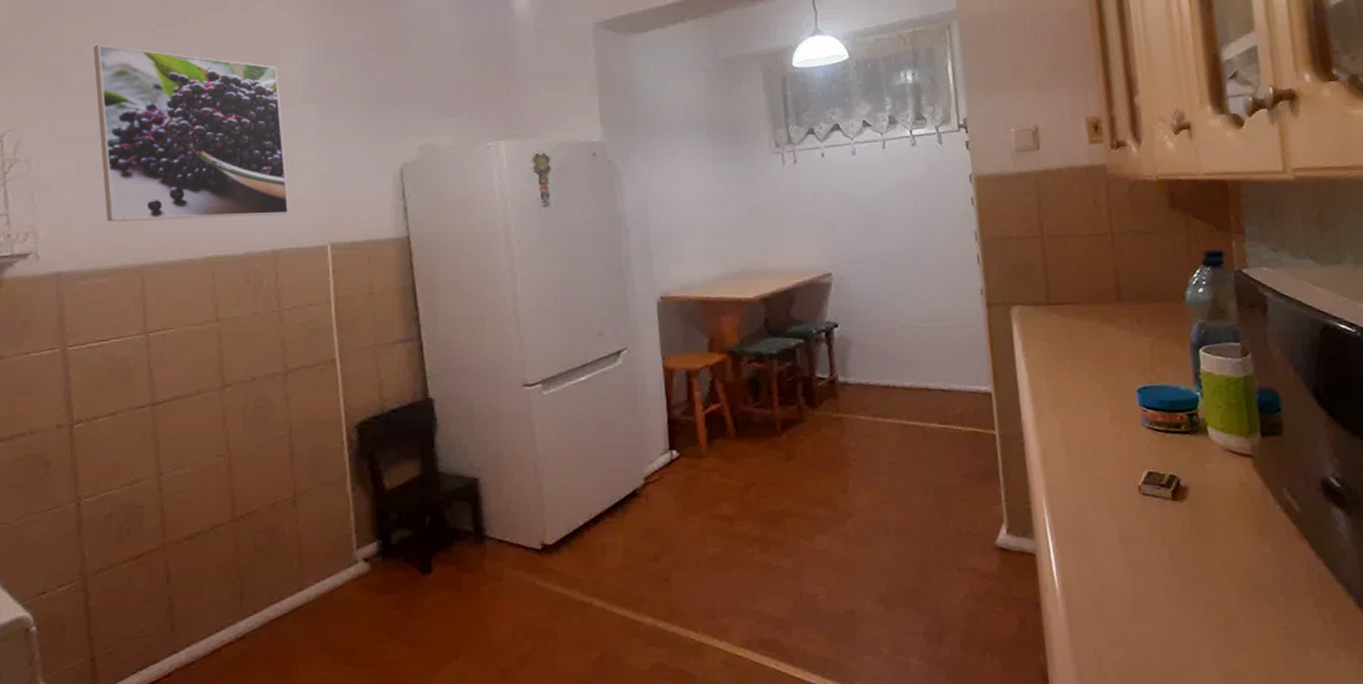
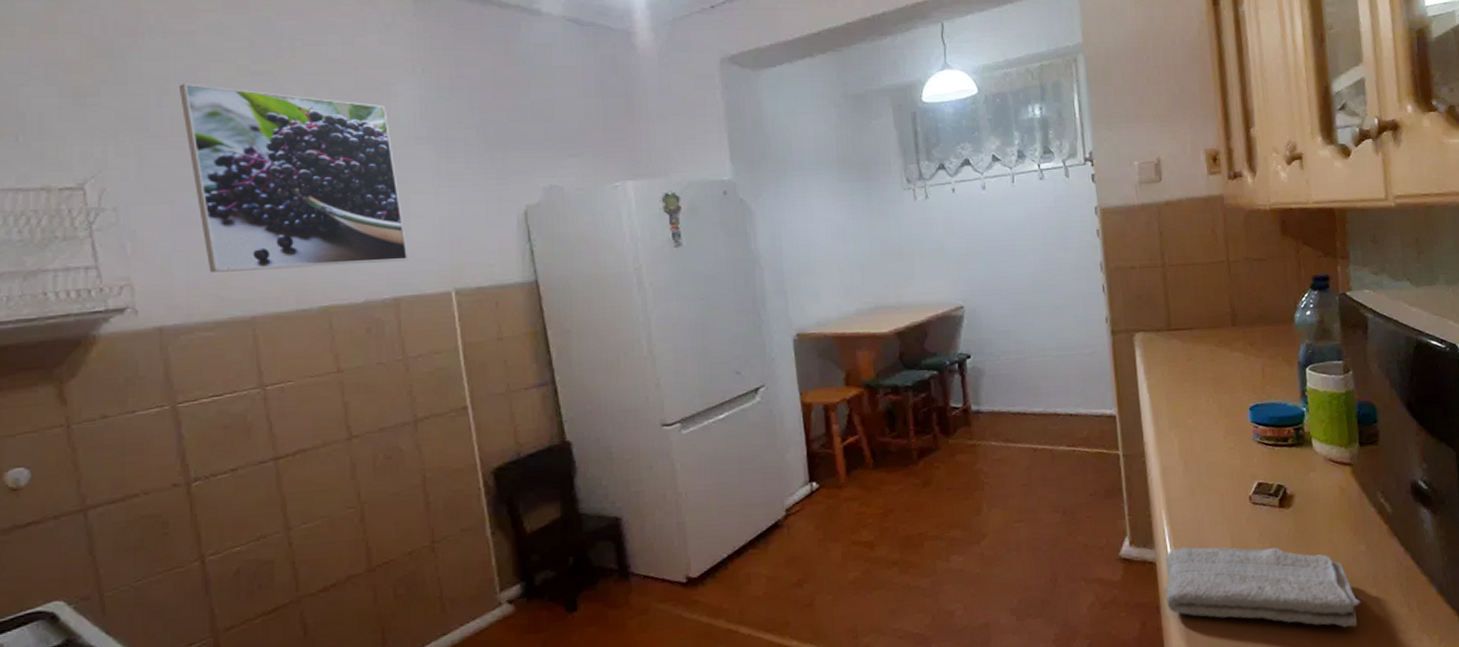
washcloth: none [1045,538,1267,639] -> present [1165,546,1361,628]

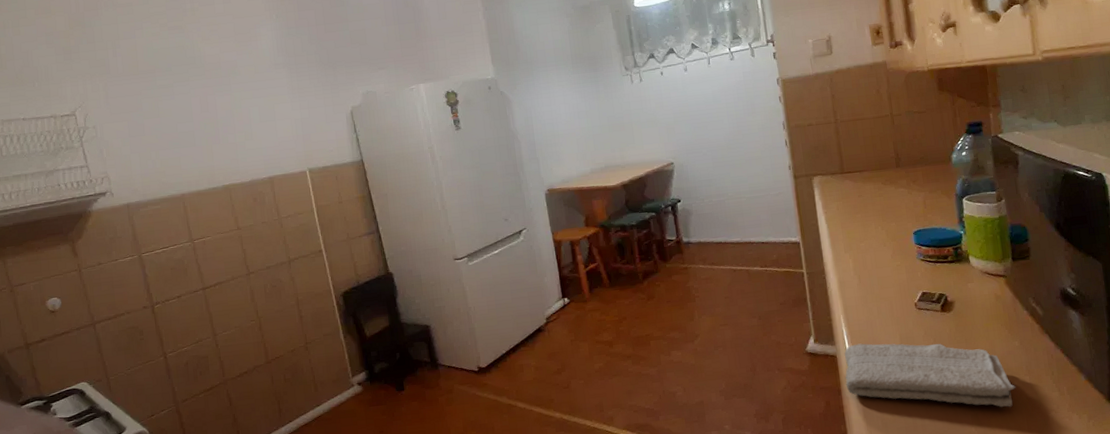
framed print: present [178,83,409,272] -> none [125,39,277,166]

